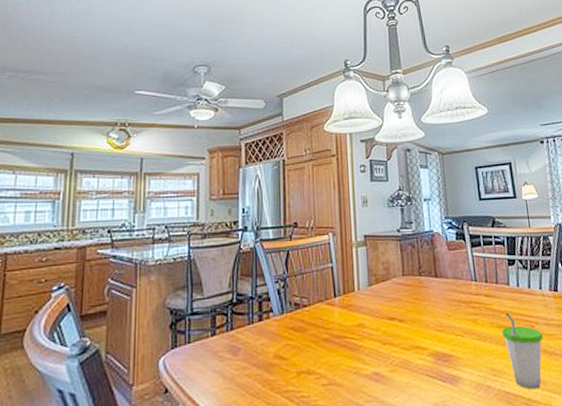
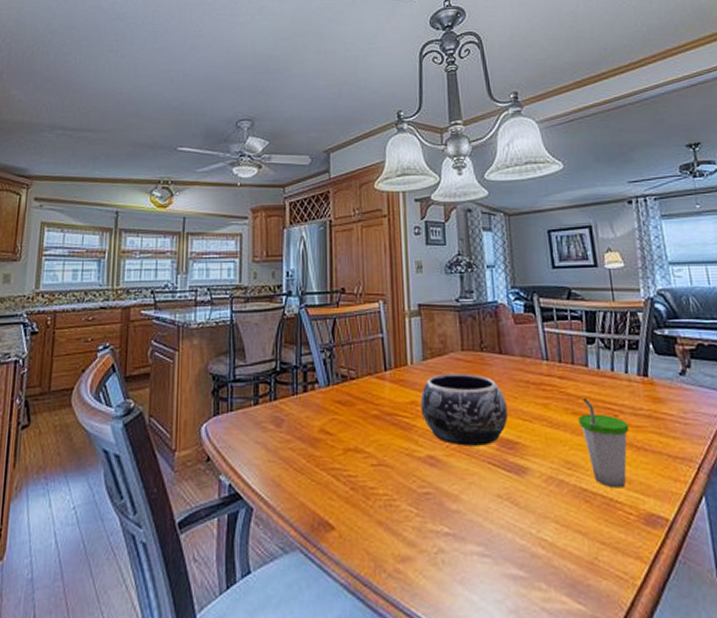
decorative bowl: none [366,296,444,362] -> present [420,373,509,446]

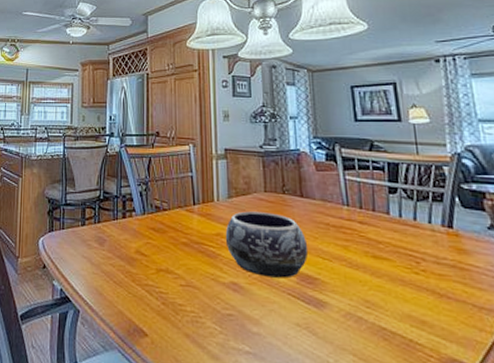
cup: present [578,397,629,488] -> none [379,243,432,331]

